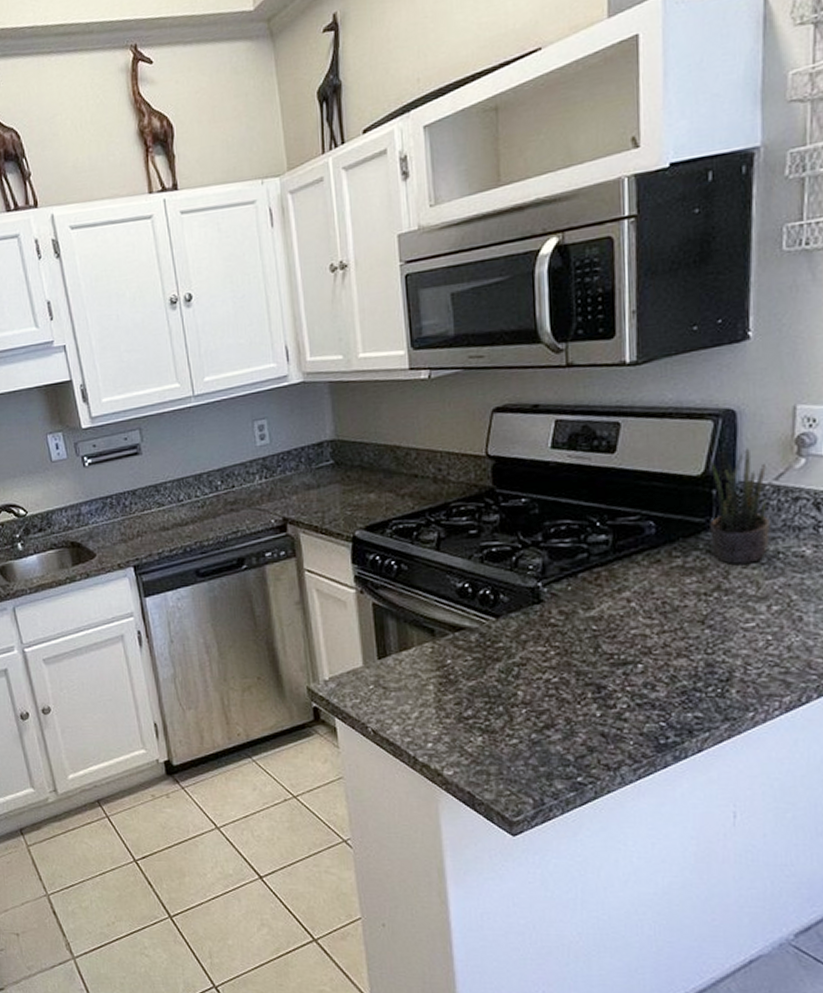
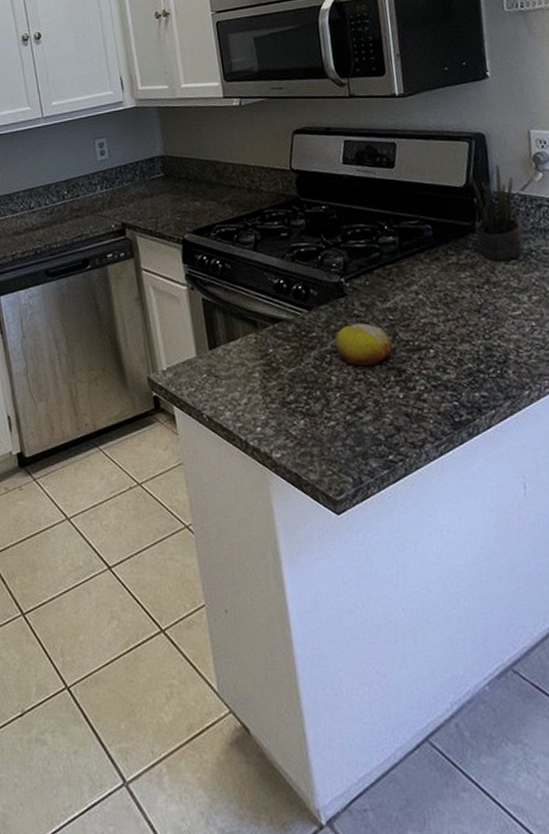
fruit: none [526,633,593,681] -> present [336,323,392,367]

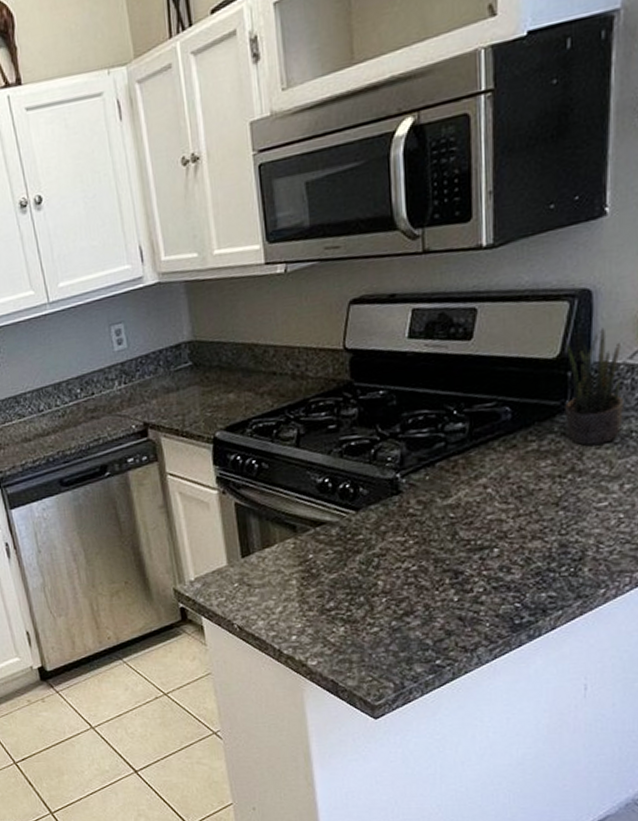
fruit: present [336,323,392,367] -> none [385,522,450,570]

